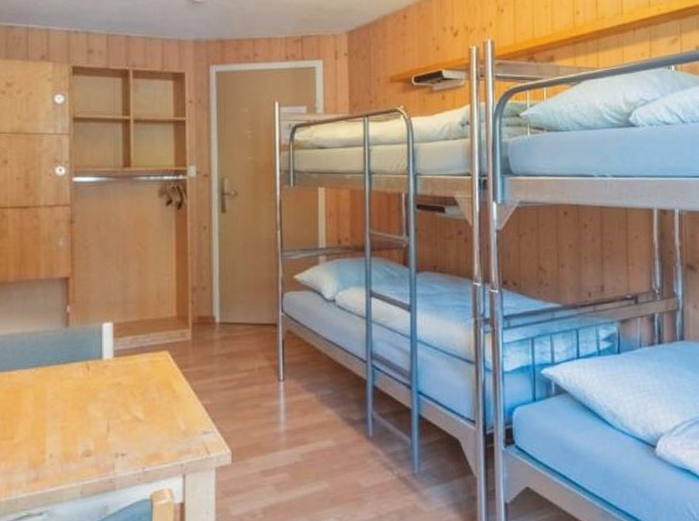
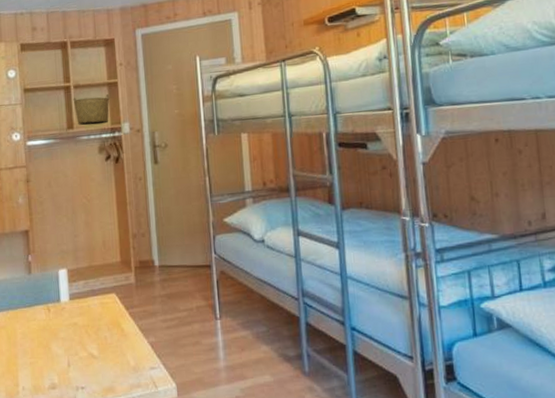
basket: none [132,133,175,165] -> present [73,94,110,126]

